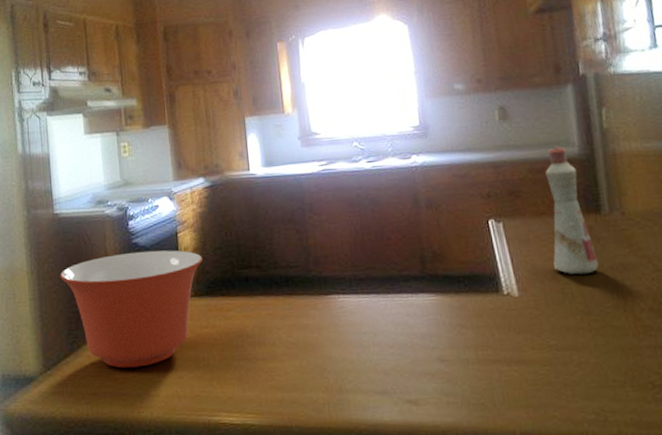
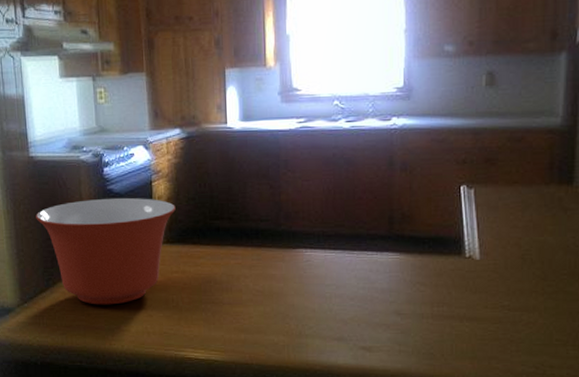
bottle: present [545,146,599,275] -> none [518,115,561,243]

